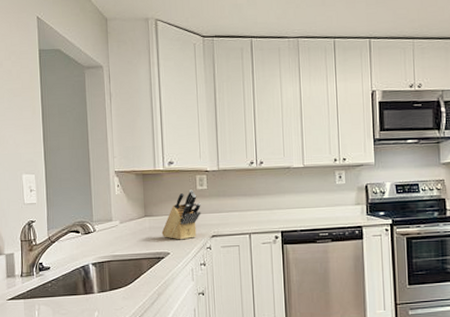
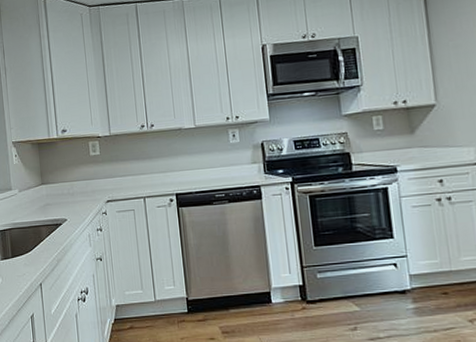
knife block: present [161,189,201,240] -> none [58,156,96,206]

